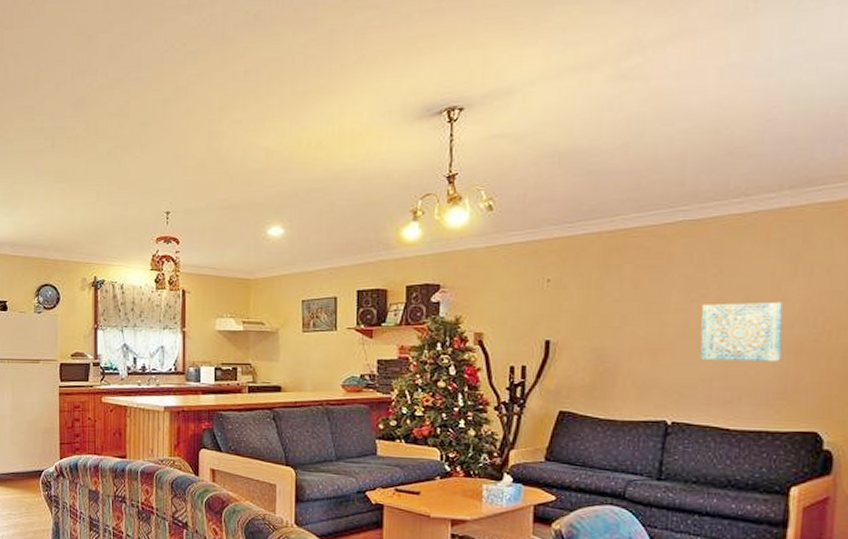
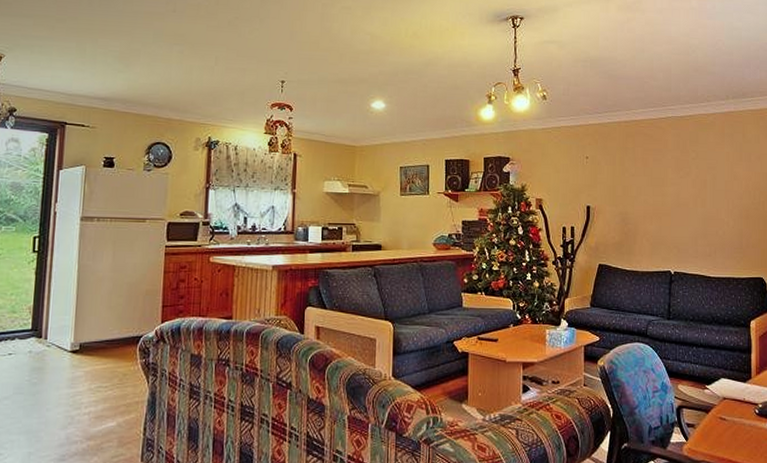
wall art: present [700,301,784,362] -> none [687,179,737,225]

